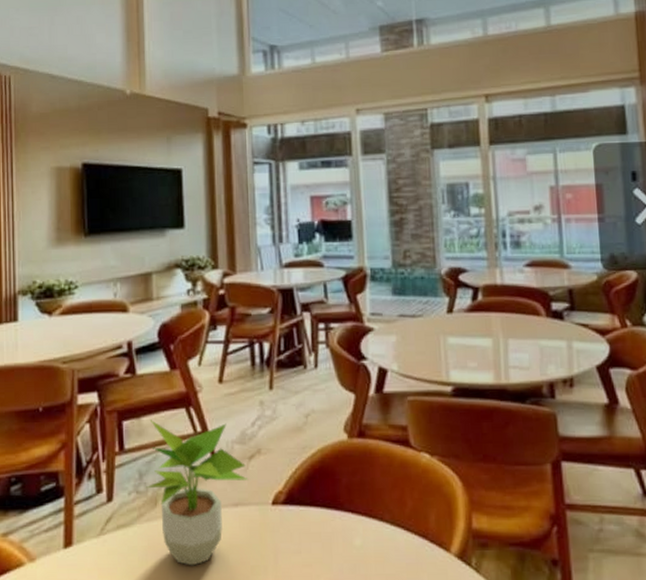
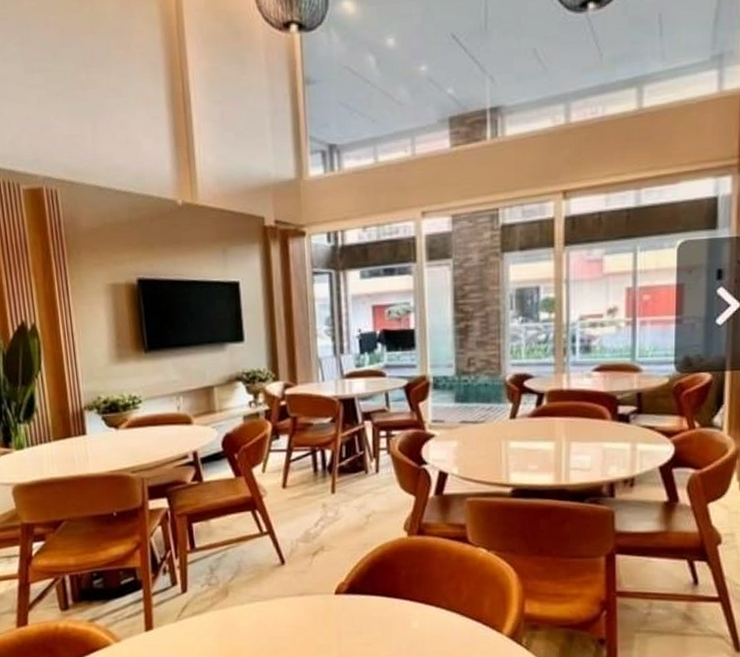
potted plant: present [146,420,249,566] -> none [217,522,313,645]

